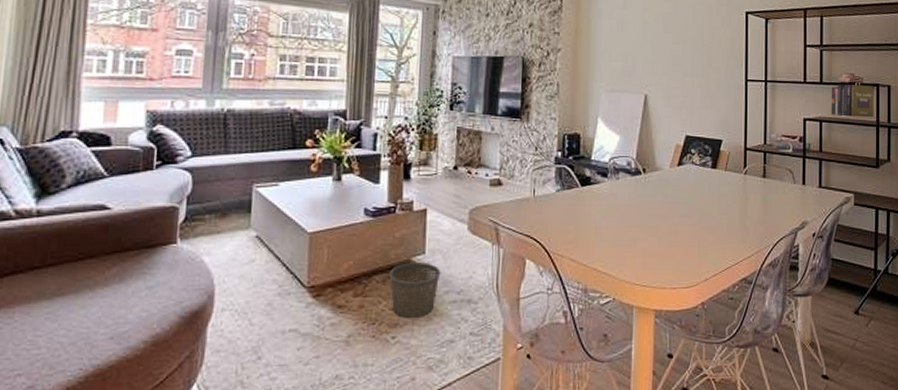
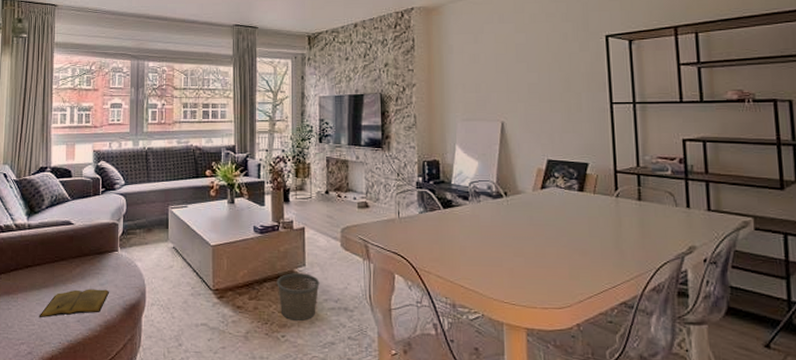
book: none [48,294,160,337] -> present [38,289,109,317]
books: present [831,84,874,118] -> none [715,101,773,136]

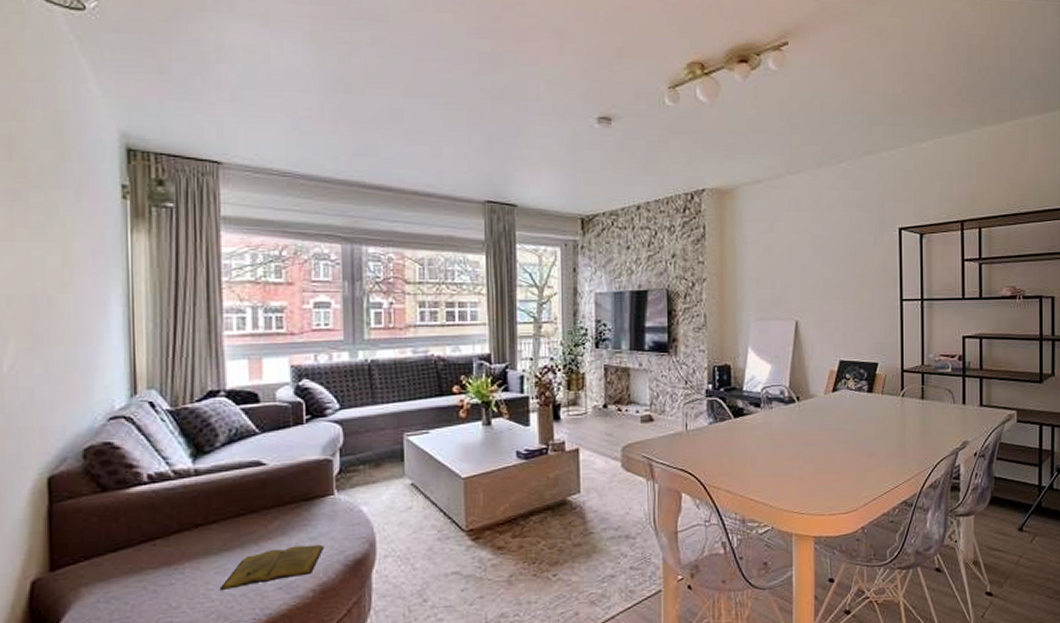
basket: present [277,273,320,321] -> none [546,501,597,556]

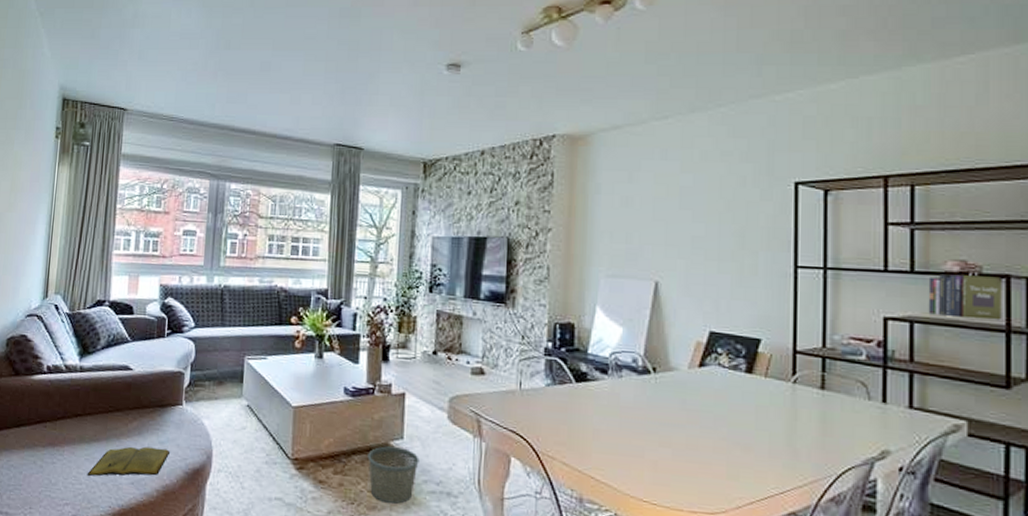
basket: none [546,501,597,556] -> present [367,446,420,504]
books: none [991,298,1037,332] -> present [928,274,1002,321]

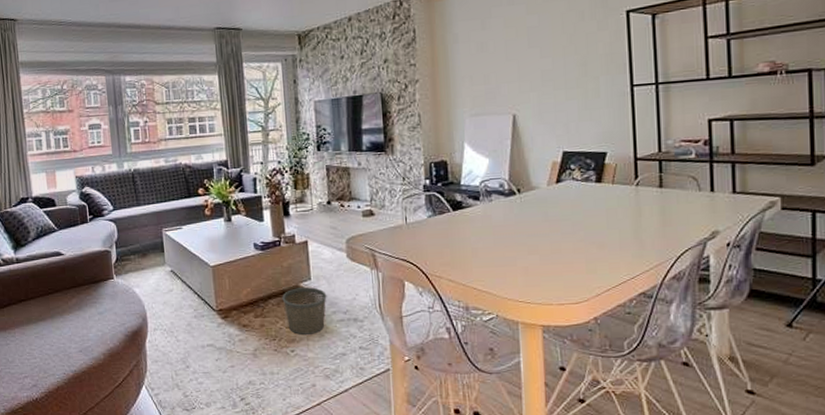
book: present [87,446,170,476] -> none [39,318,109,350]
books: present [928,274,1002,321] -> none [744,71,806,112]

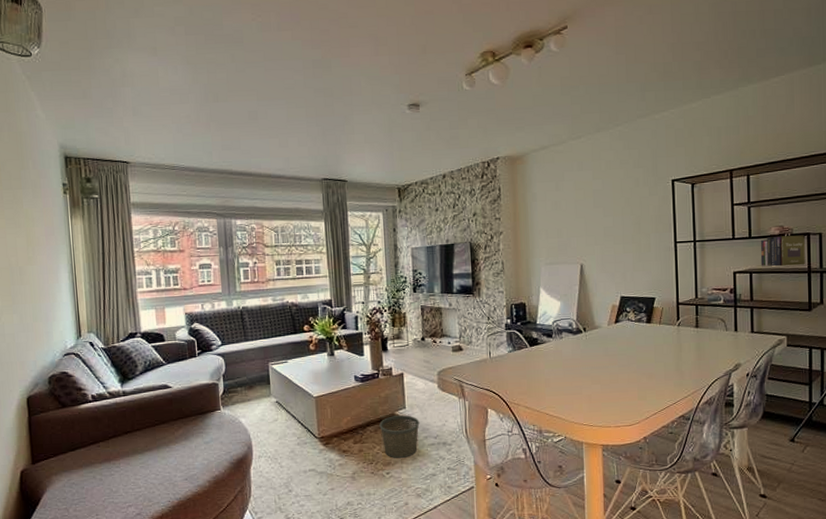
books: none [744,71,806,112] -> present [760,235,805,267]

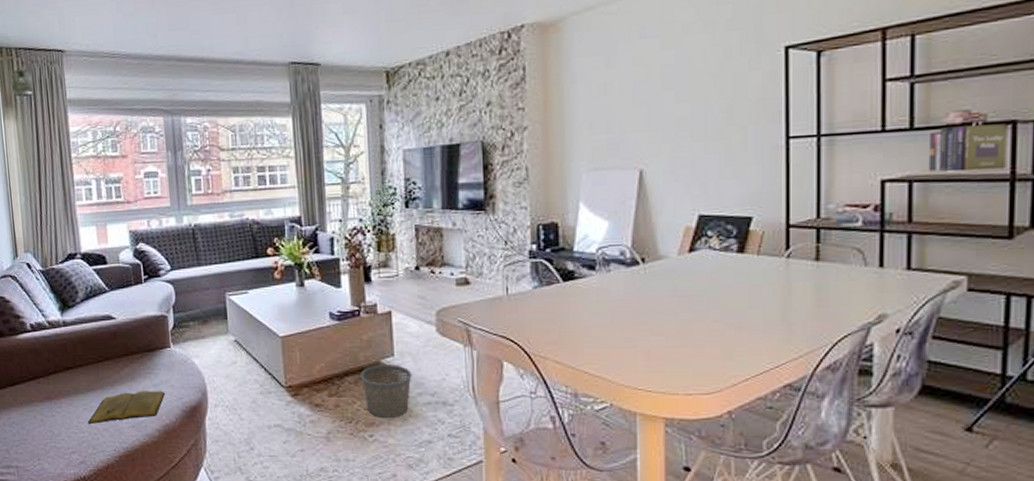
book: none [144,447,215,480] -> present [87,391,165,424]

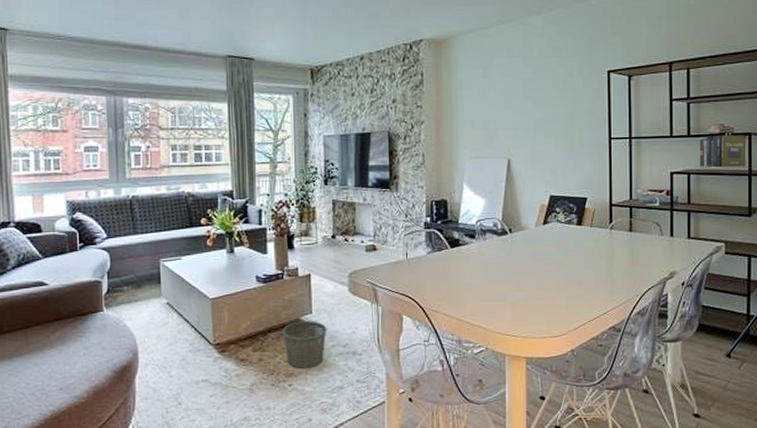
book: present [87,391,165,424] -> none [12,353,95,389]

